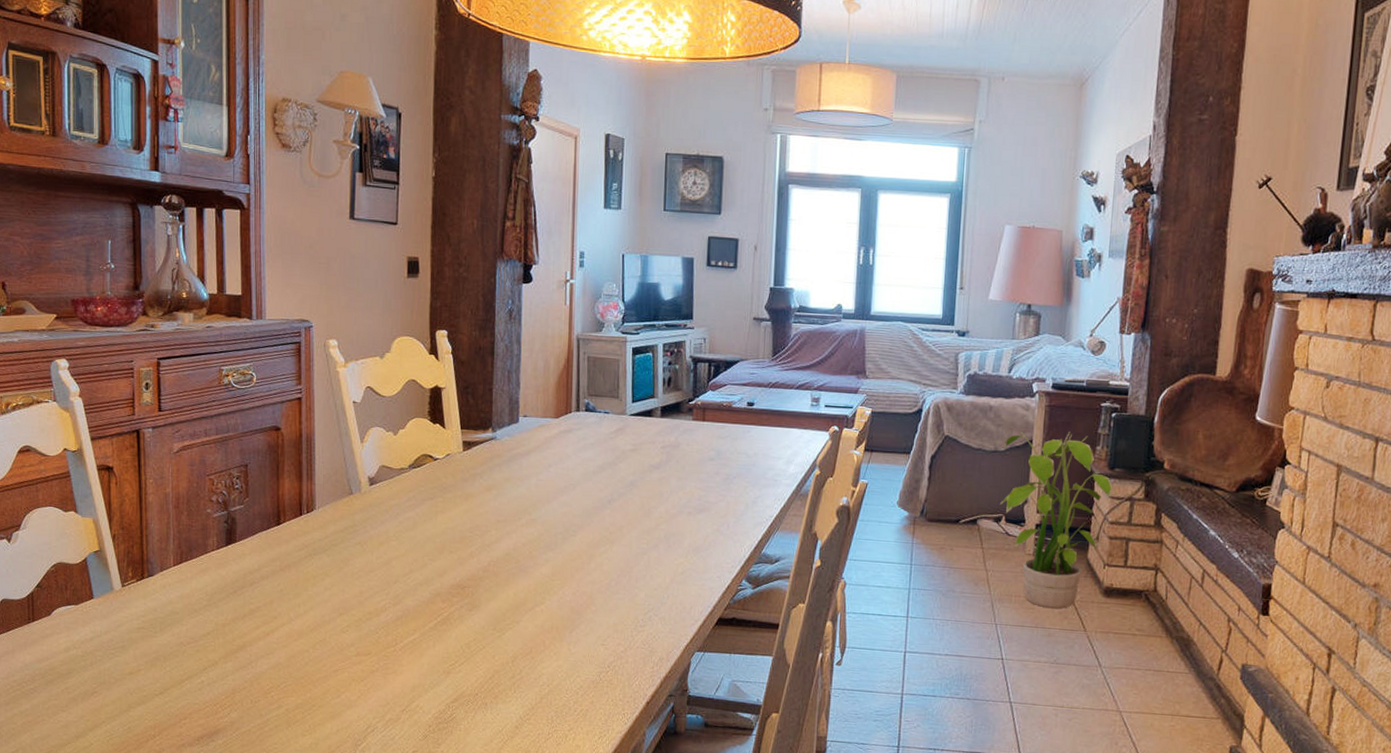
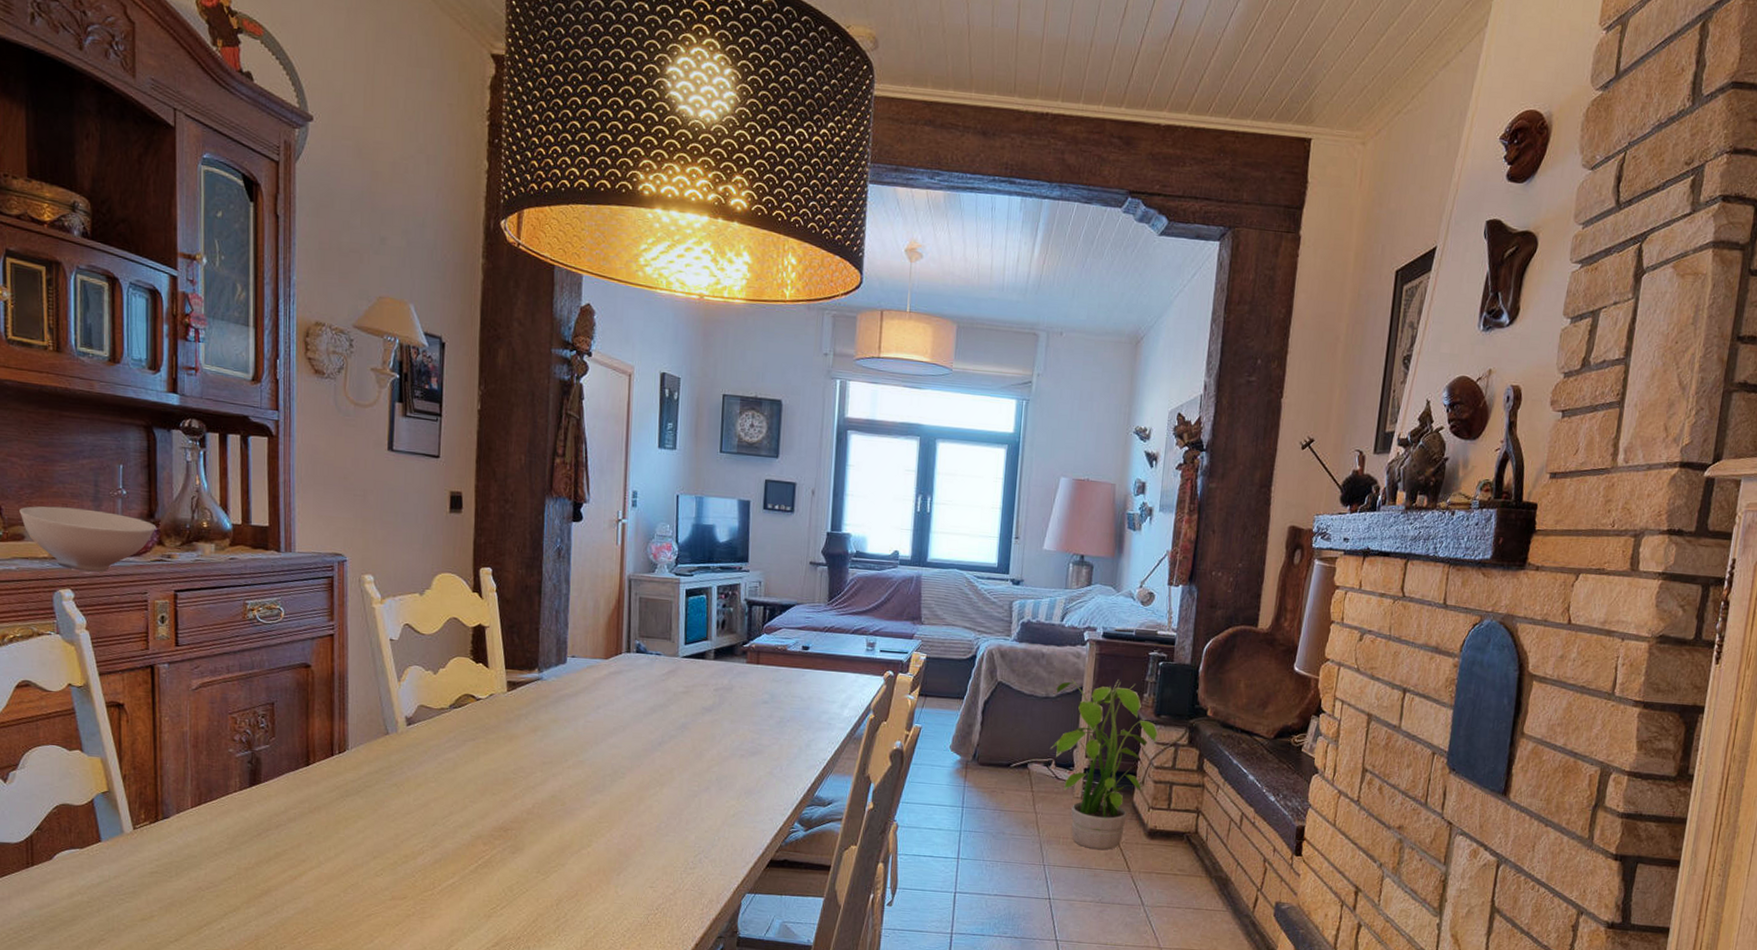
bowl: none [21,281,141,342] -> present [19,506,157,572]

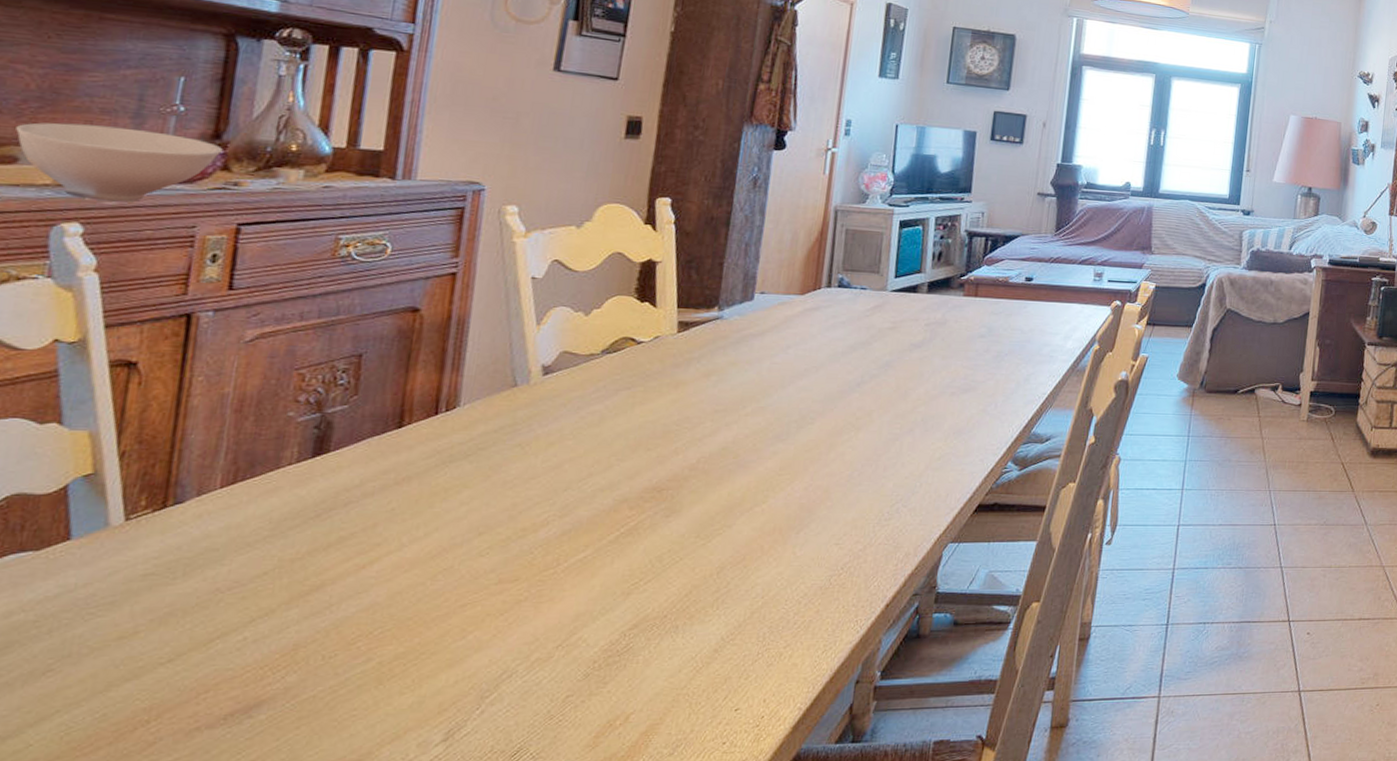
potted plant: present [1049,679,1158,850] -> none [1277,304,1380,472]

